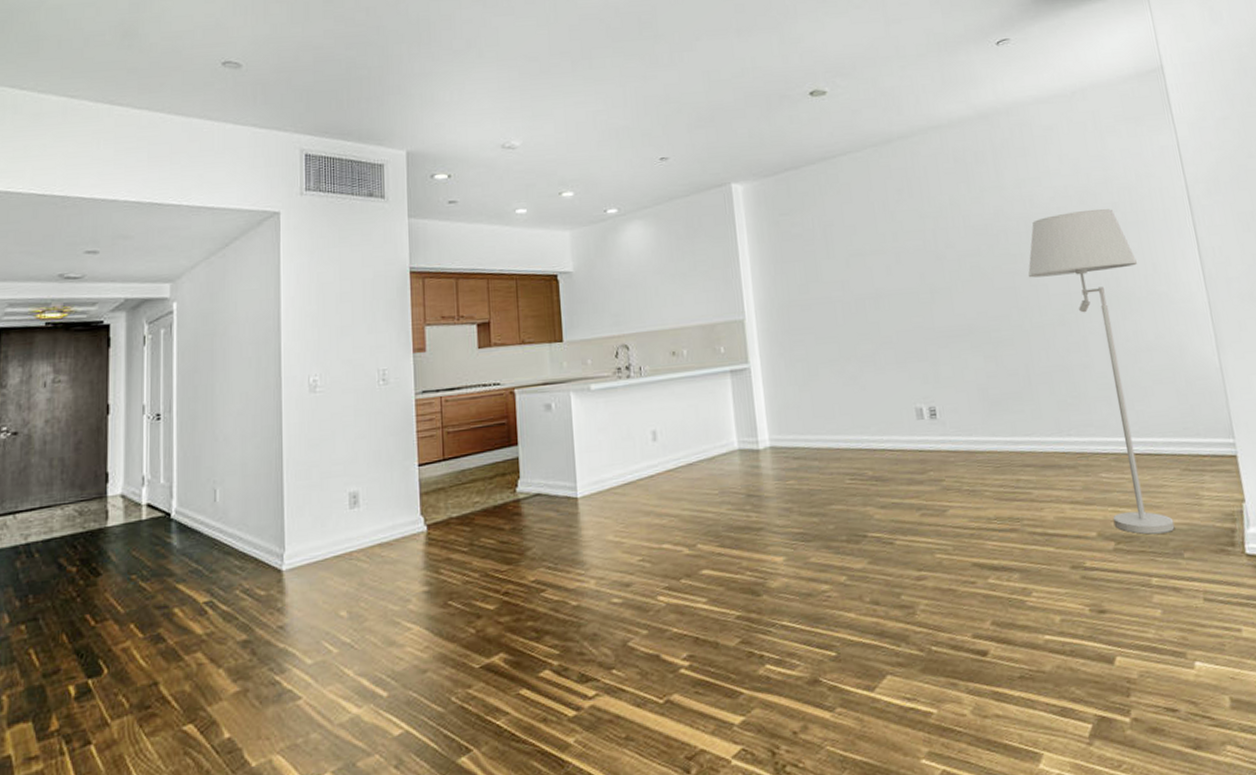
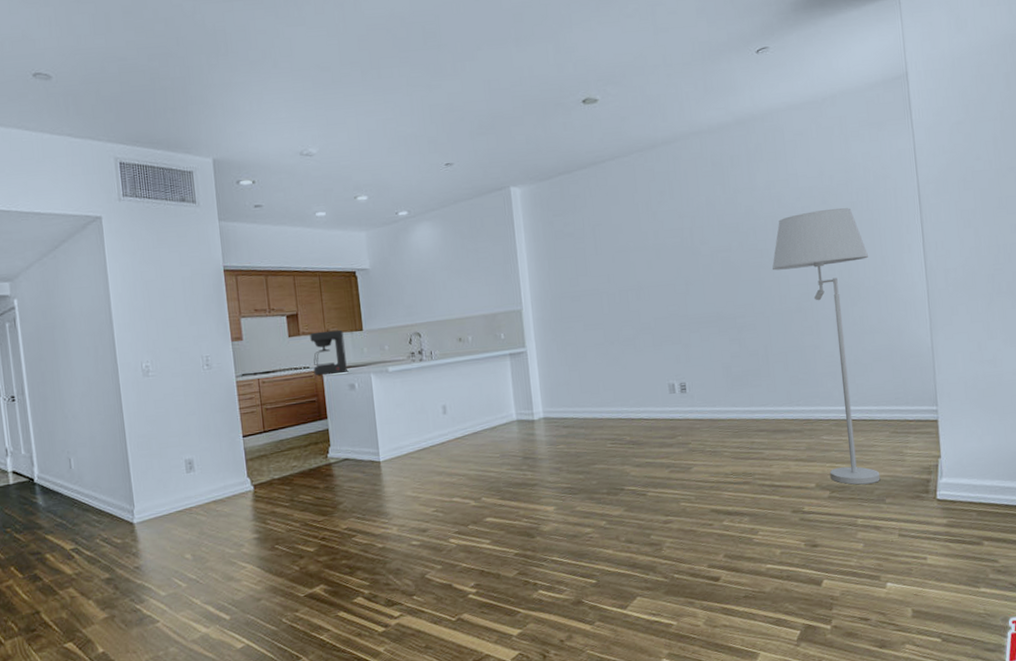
coffee maker: none [502,340,543,395] -> present [310,329,347,376]

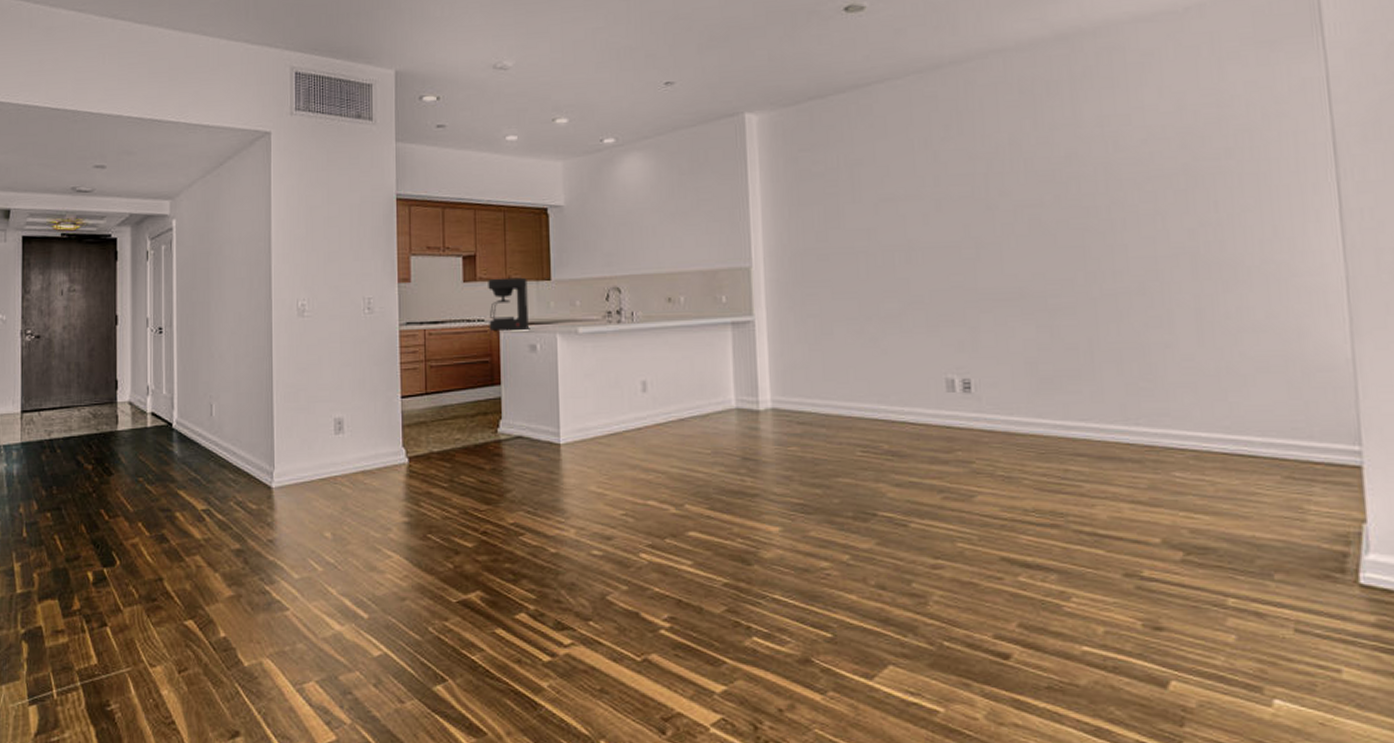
floor lamp: present [772,207,881,485] -> none [1103,155,1266,548]

